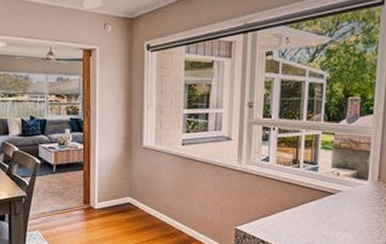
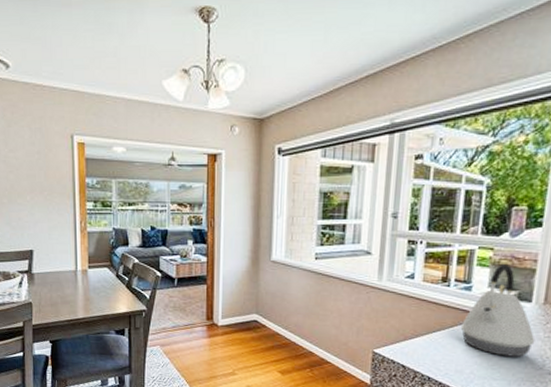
kettle: none [310,147,373,229] -> present [460,264,535,357]

